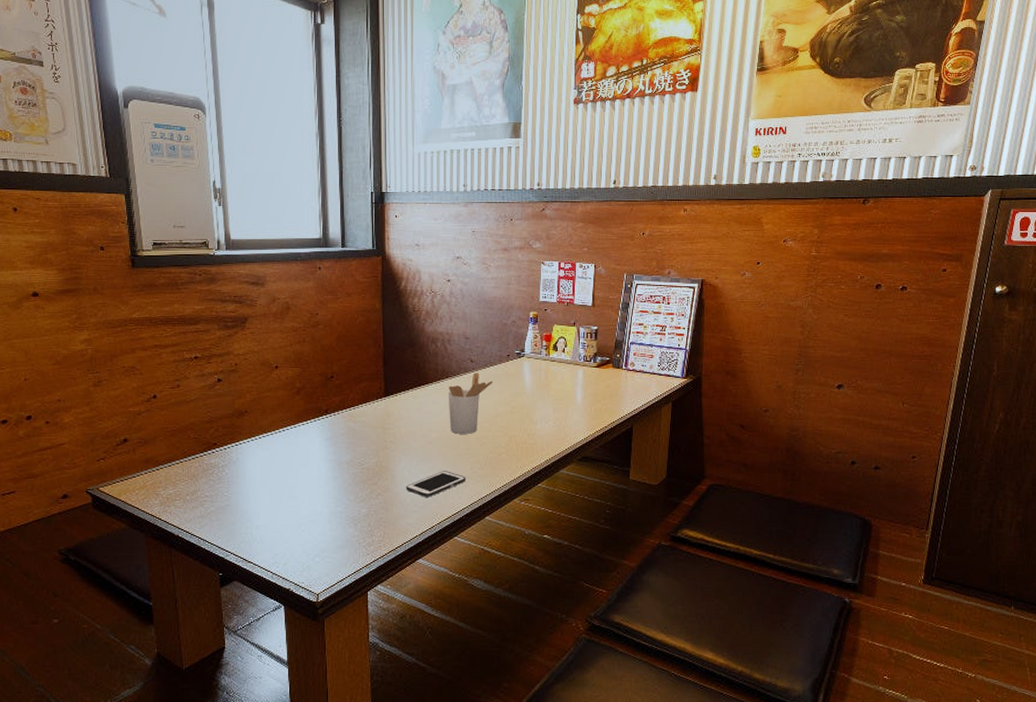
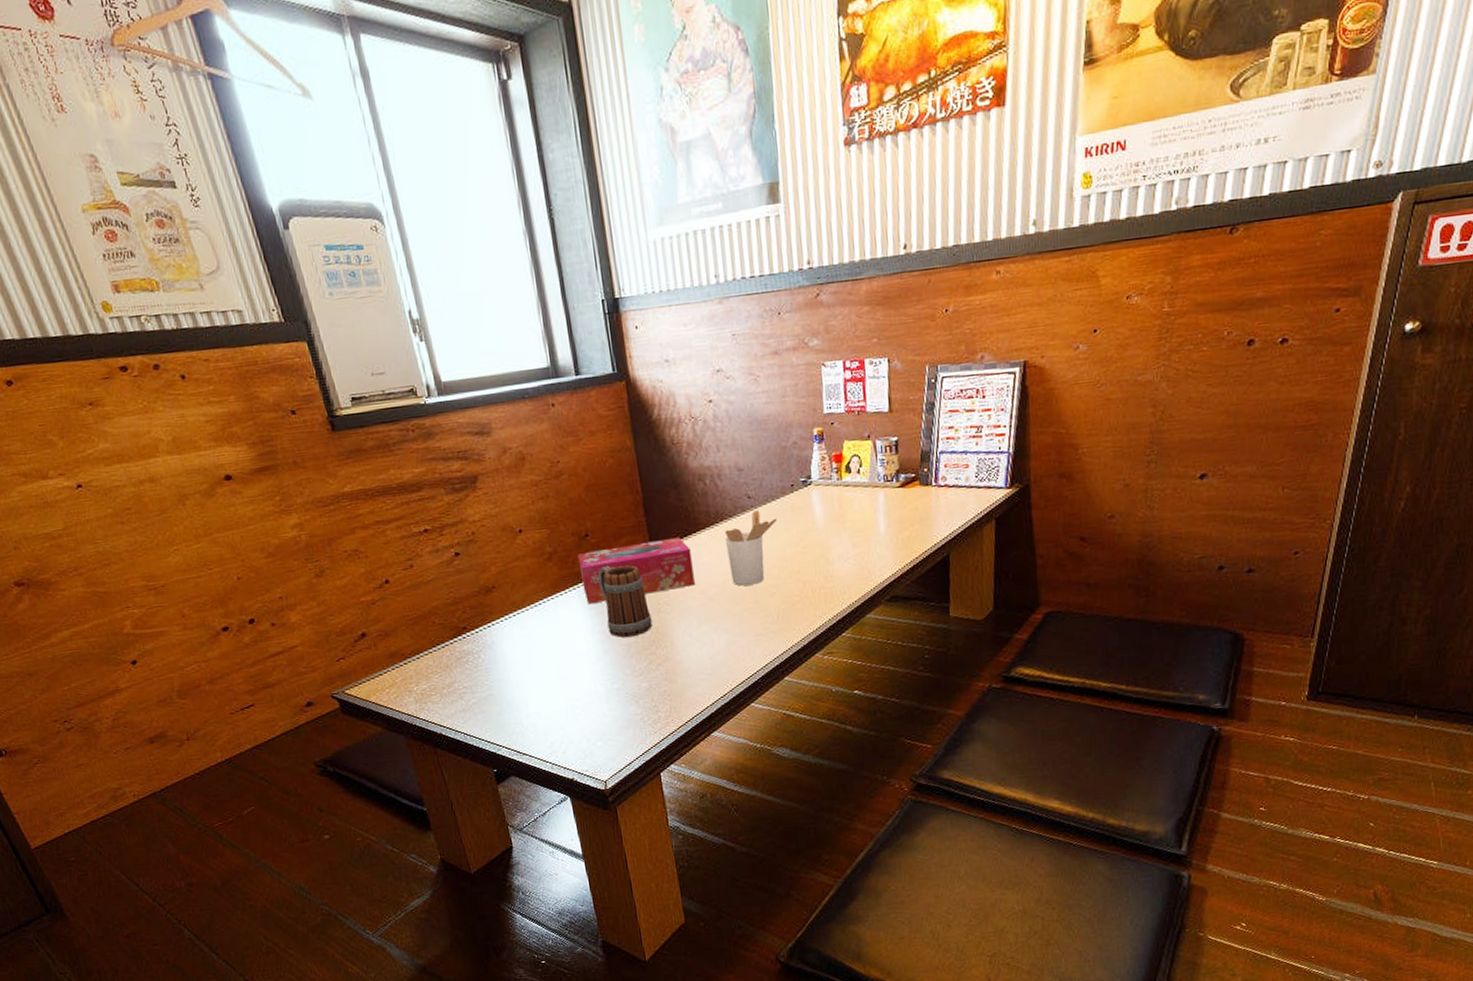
tissue box: none [322,387,418,436] -> present [577,537,695,605]
beer mug: none [337,405,378,468] -> present [598,565,653,638]
cell phone: present [406,471,466,497] -> none [689,629,757,663]

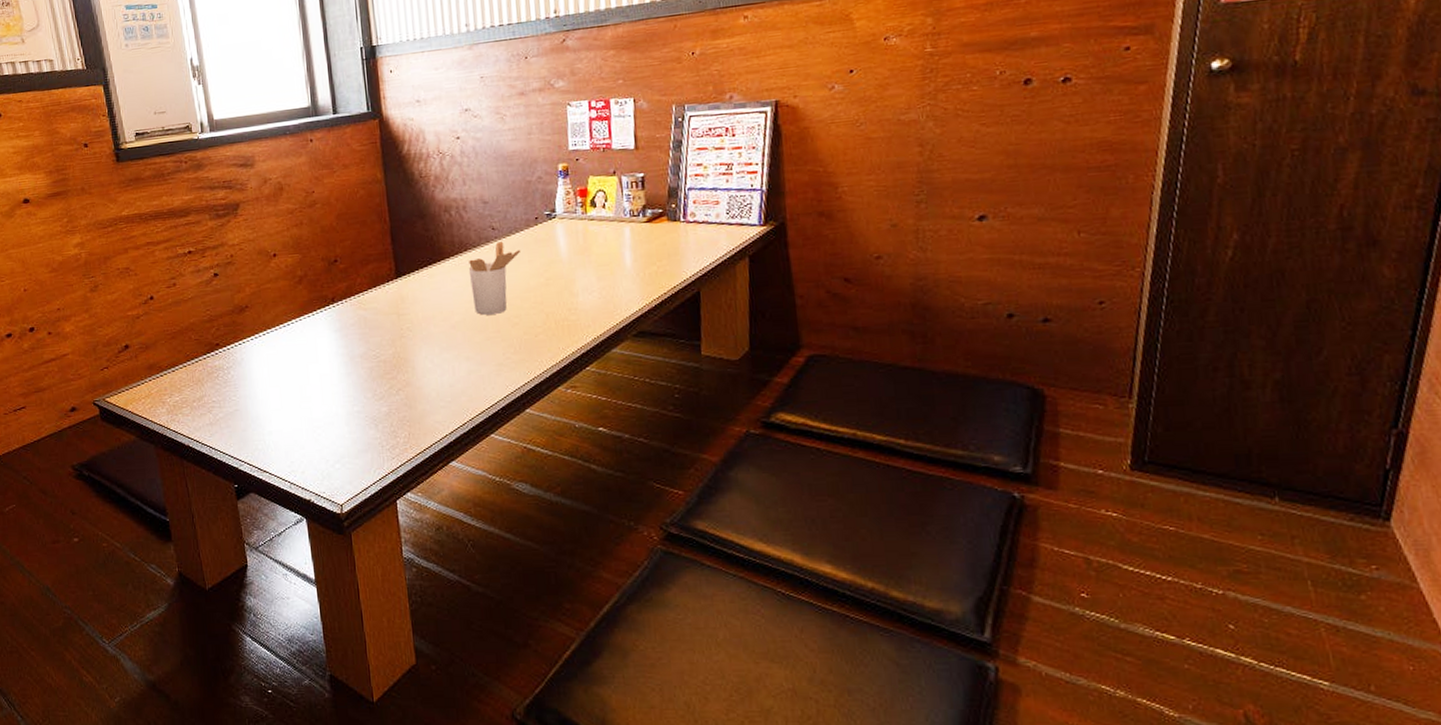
tissue box: present [577,537,695,605] -> none [326,265,438,327]
beer mug: present [598,565,653,638] -> none [344,290,395,362]

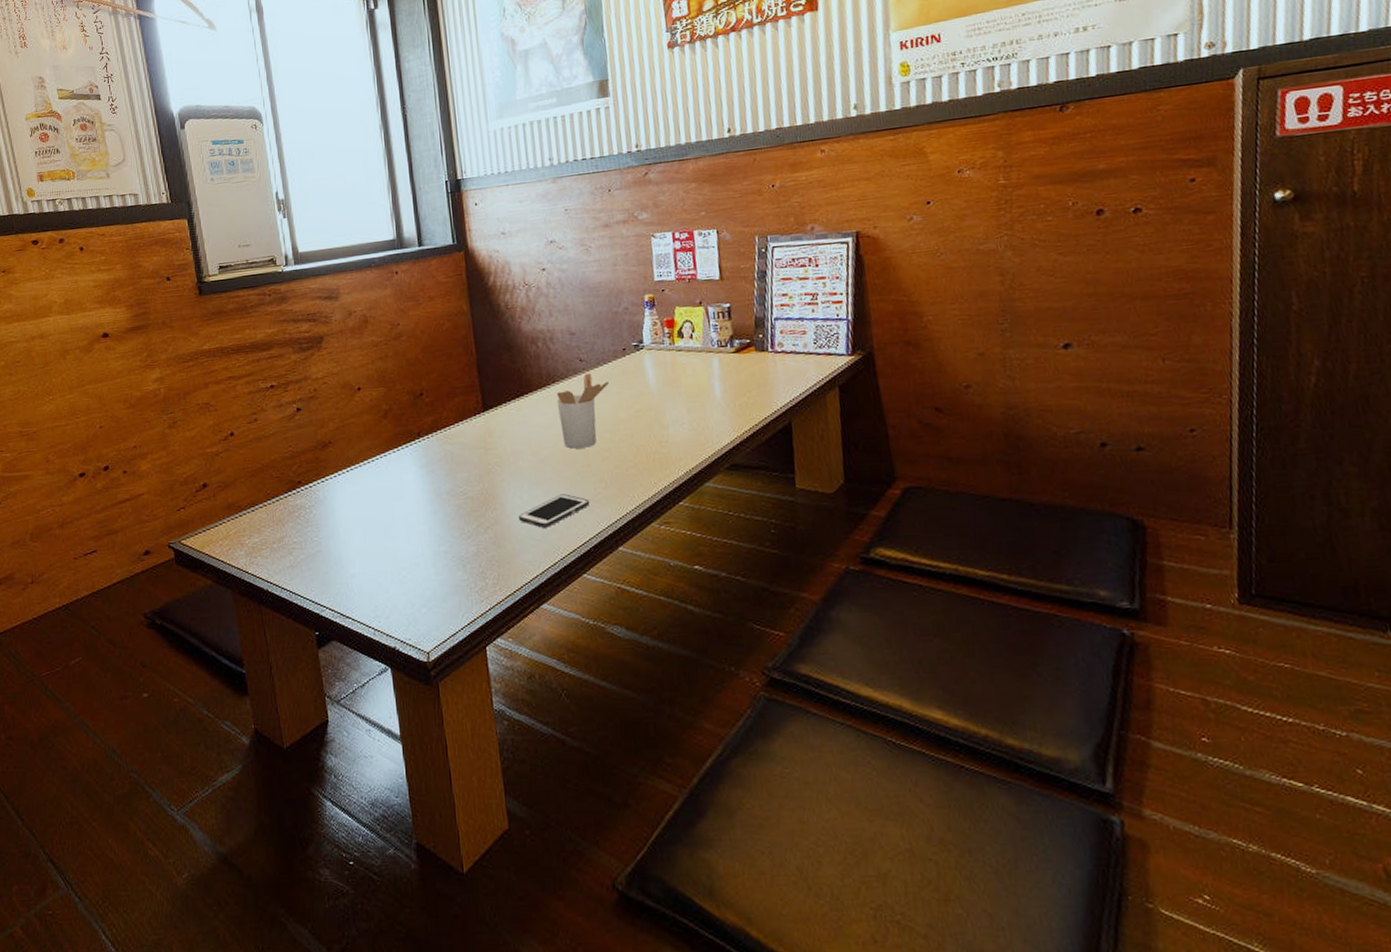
cell phone: none [430,358,498,390] -> present [519,494,589,528]

